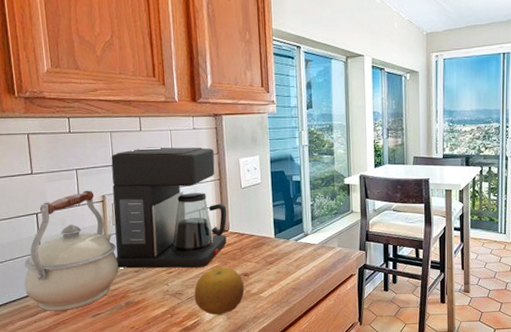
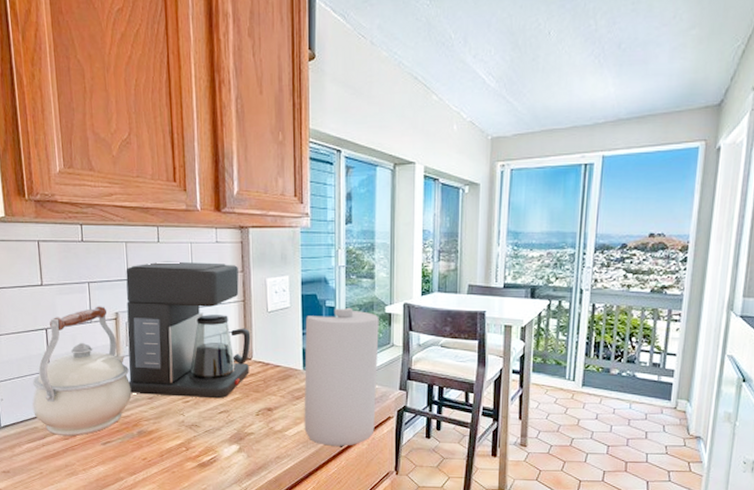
fruit: present [194,267,245,315] -> none [212,399,268,453]
paper towel holder: none [275,180,340,304] -> present [304,307,379,446]

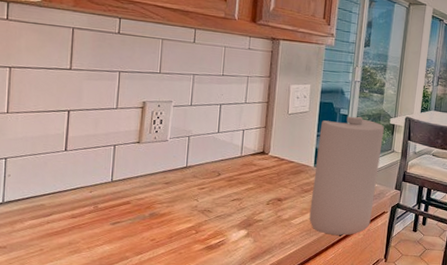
kettle: present [31,306,132,437] -> none [41,94,149,215]
coffee maker: present [126,261,251,399] -> none [147,60,270,188]

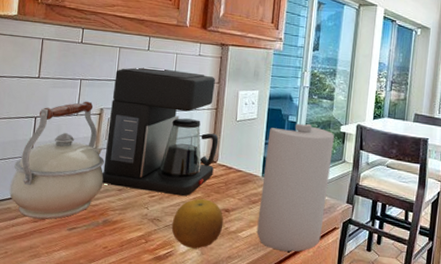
kettle: none [41,94,149,215] -> present [9,101,104,220]
coffee maker: none [147,60,270,188] -> present [102,67,219,197]
fruit: none [223,189,277,237] -> present [171,198,224,249]

